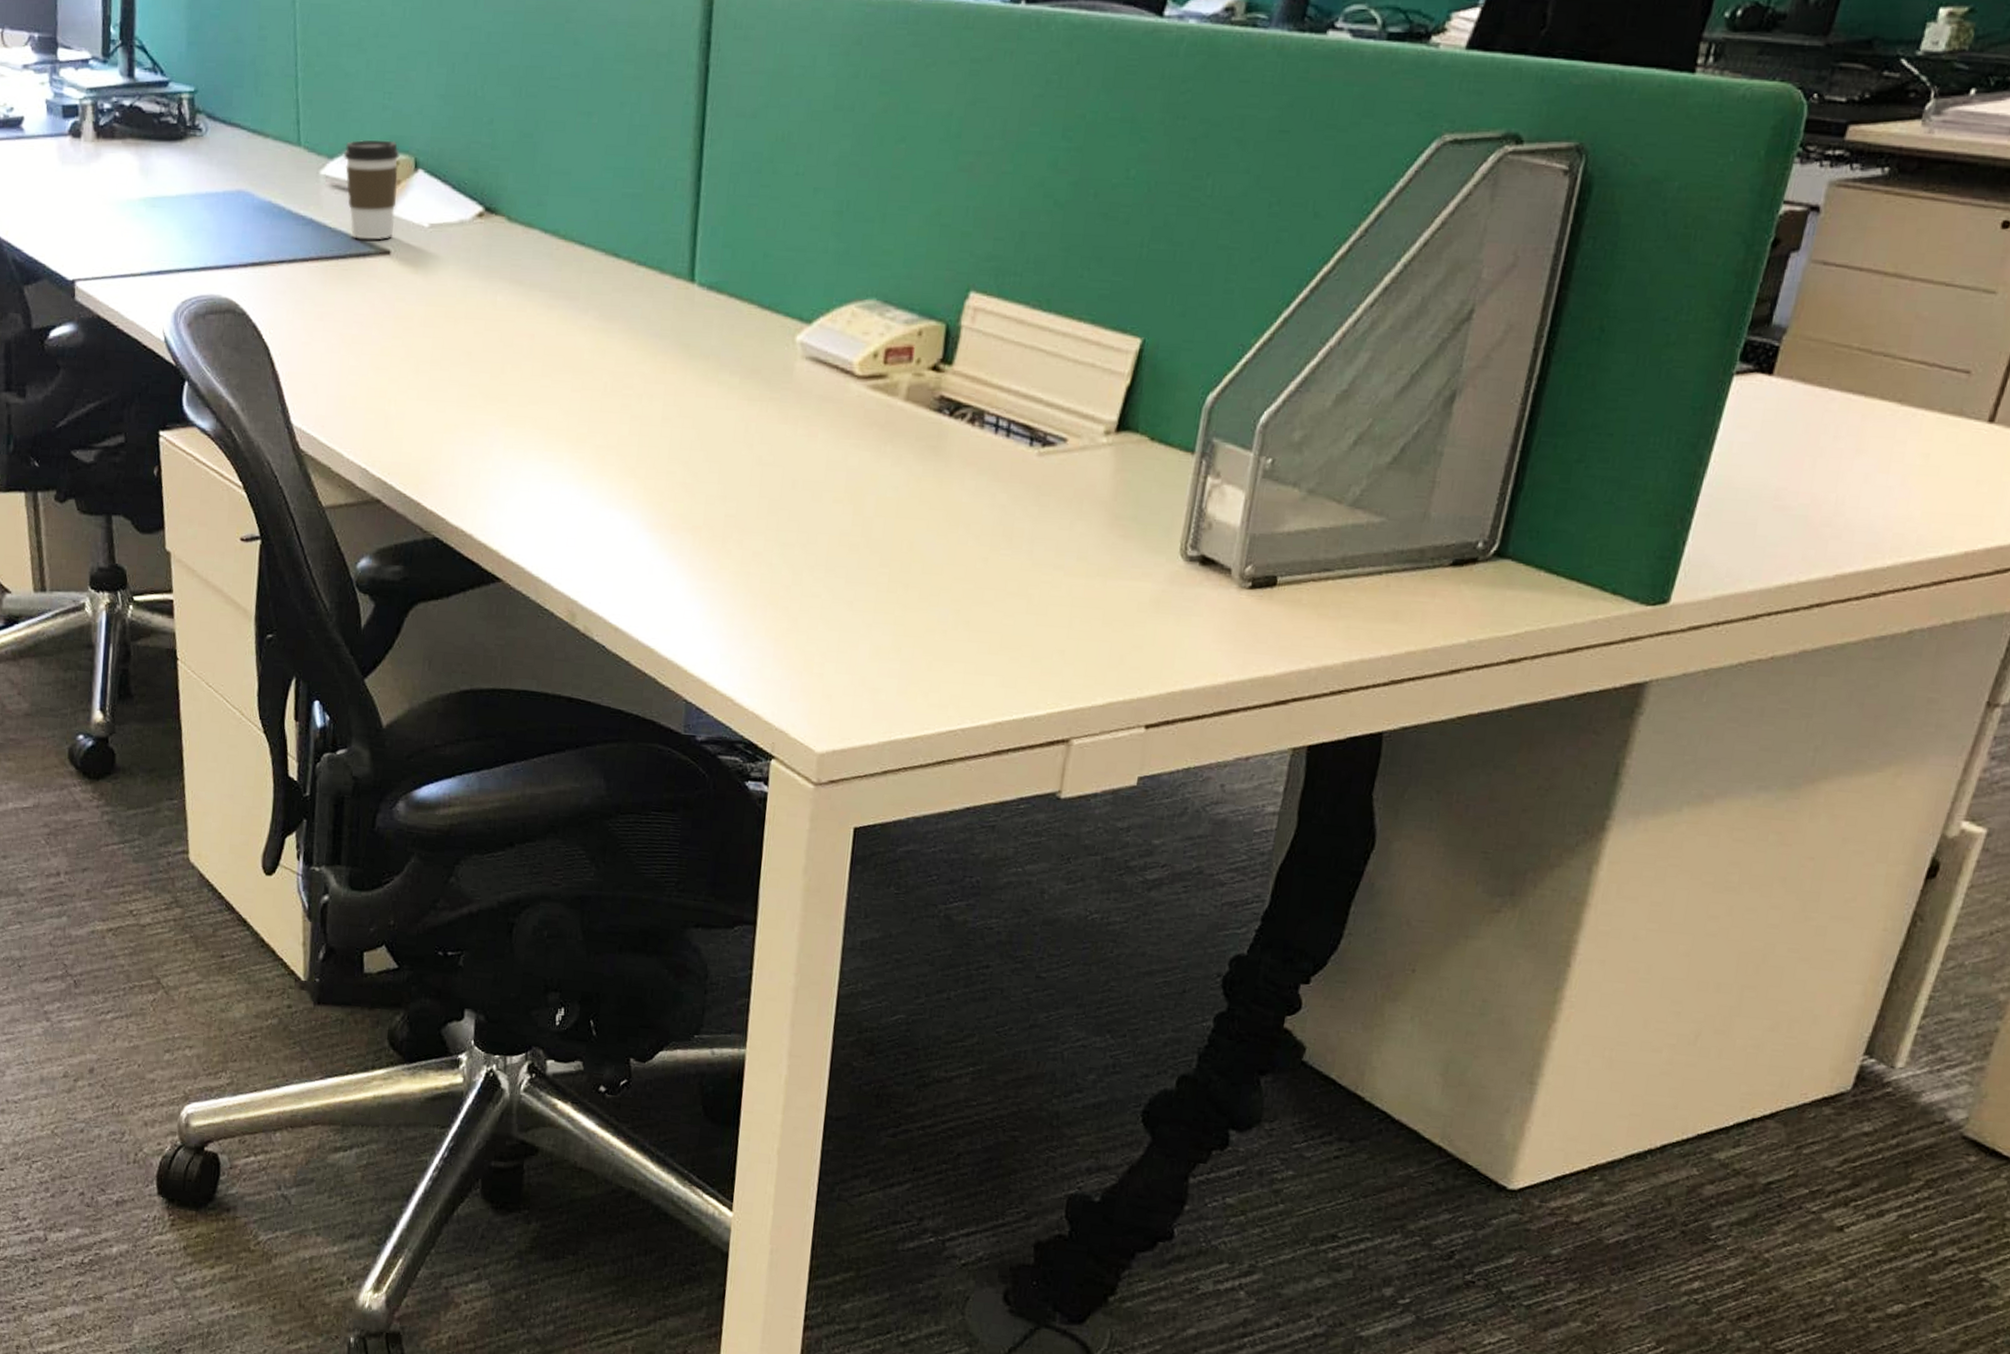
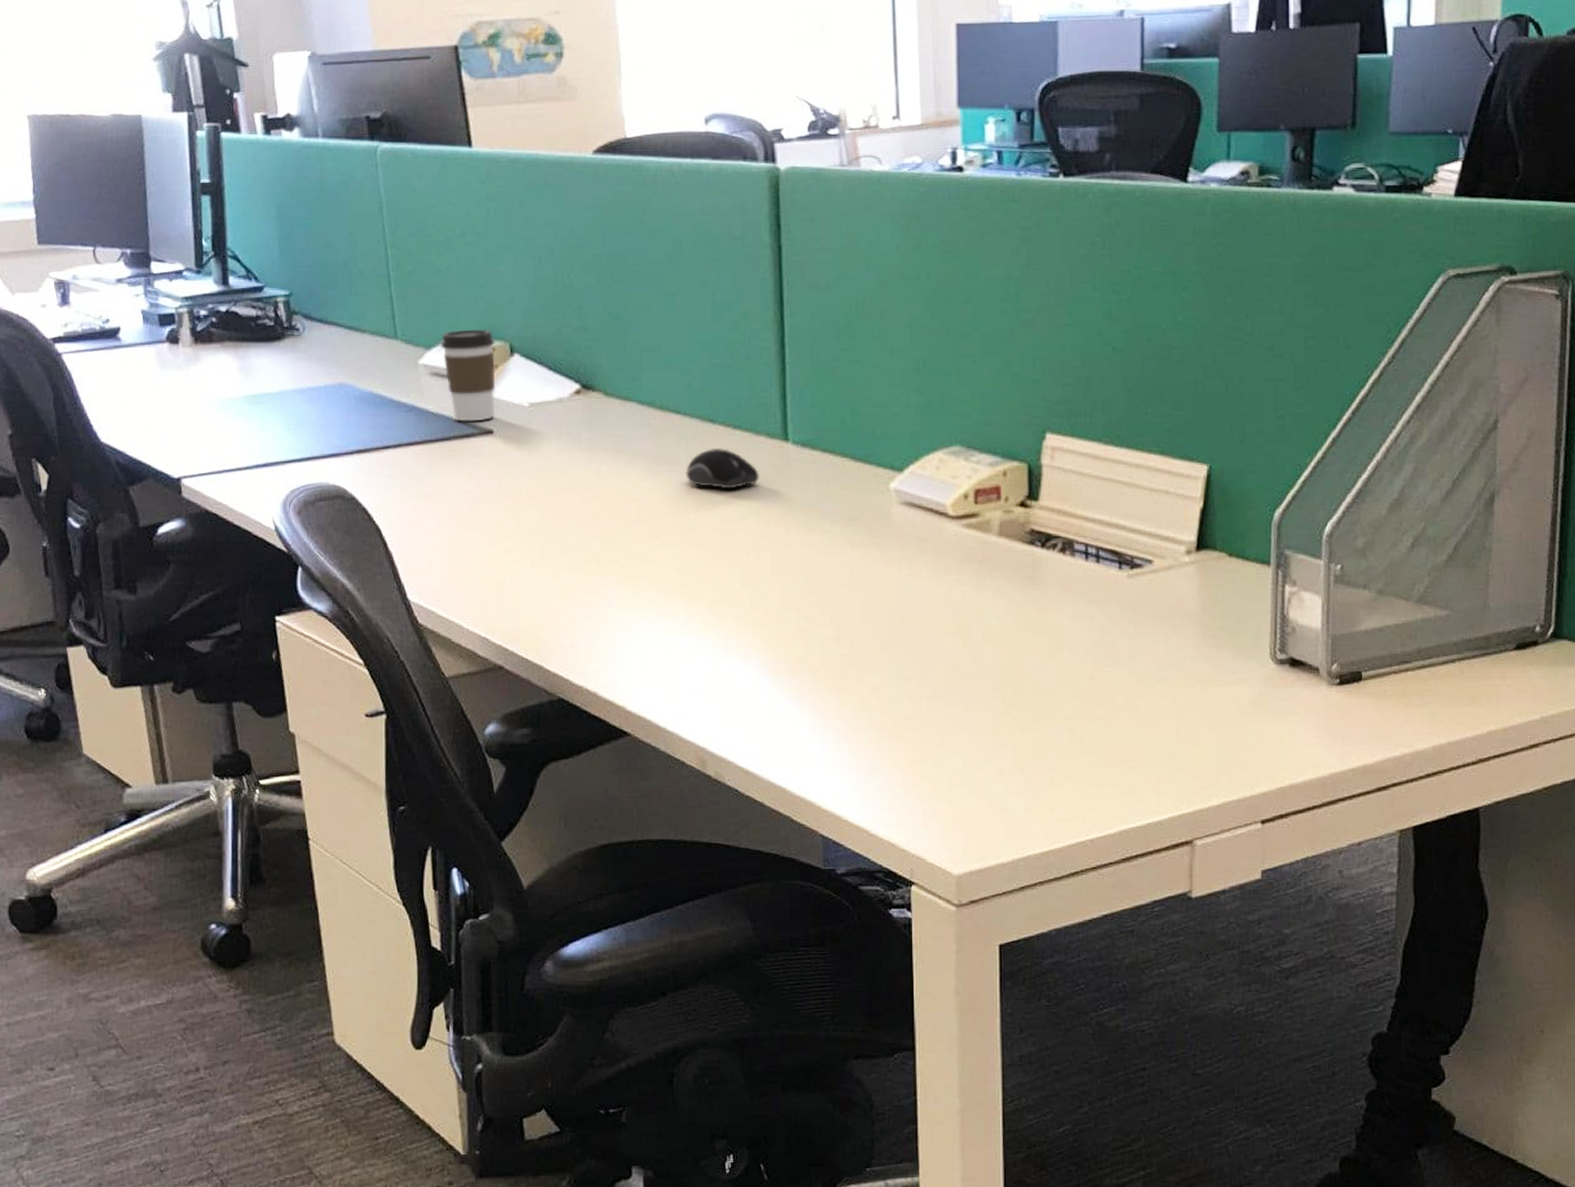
computer mouse: none [584,284,660,330] -> present [686,447,759,489]

